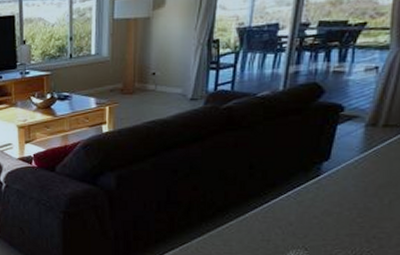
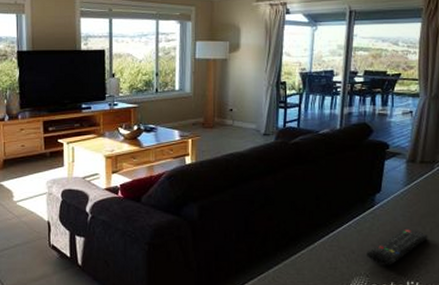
remote control: none [307,199,386,239] -> present [367,228,428,265]

